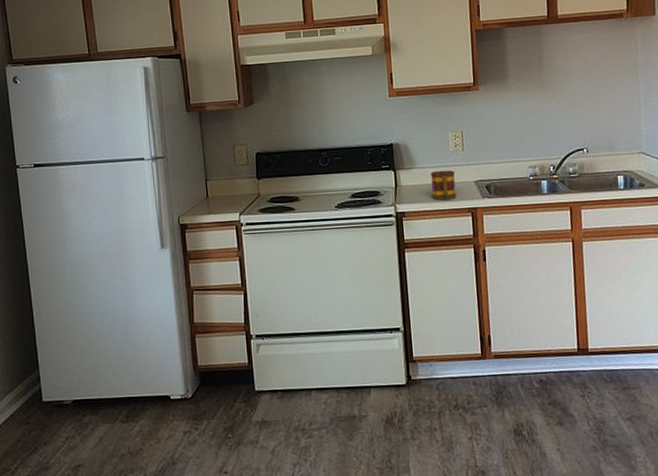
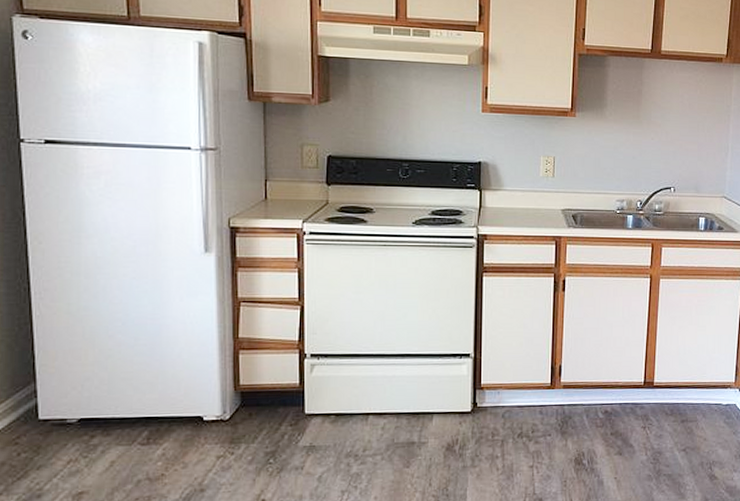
mug: present [431,170,456,200] -> none [516,195,543,225]

